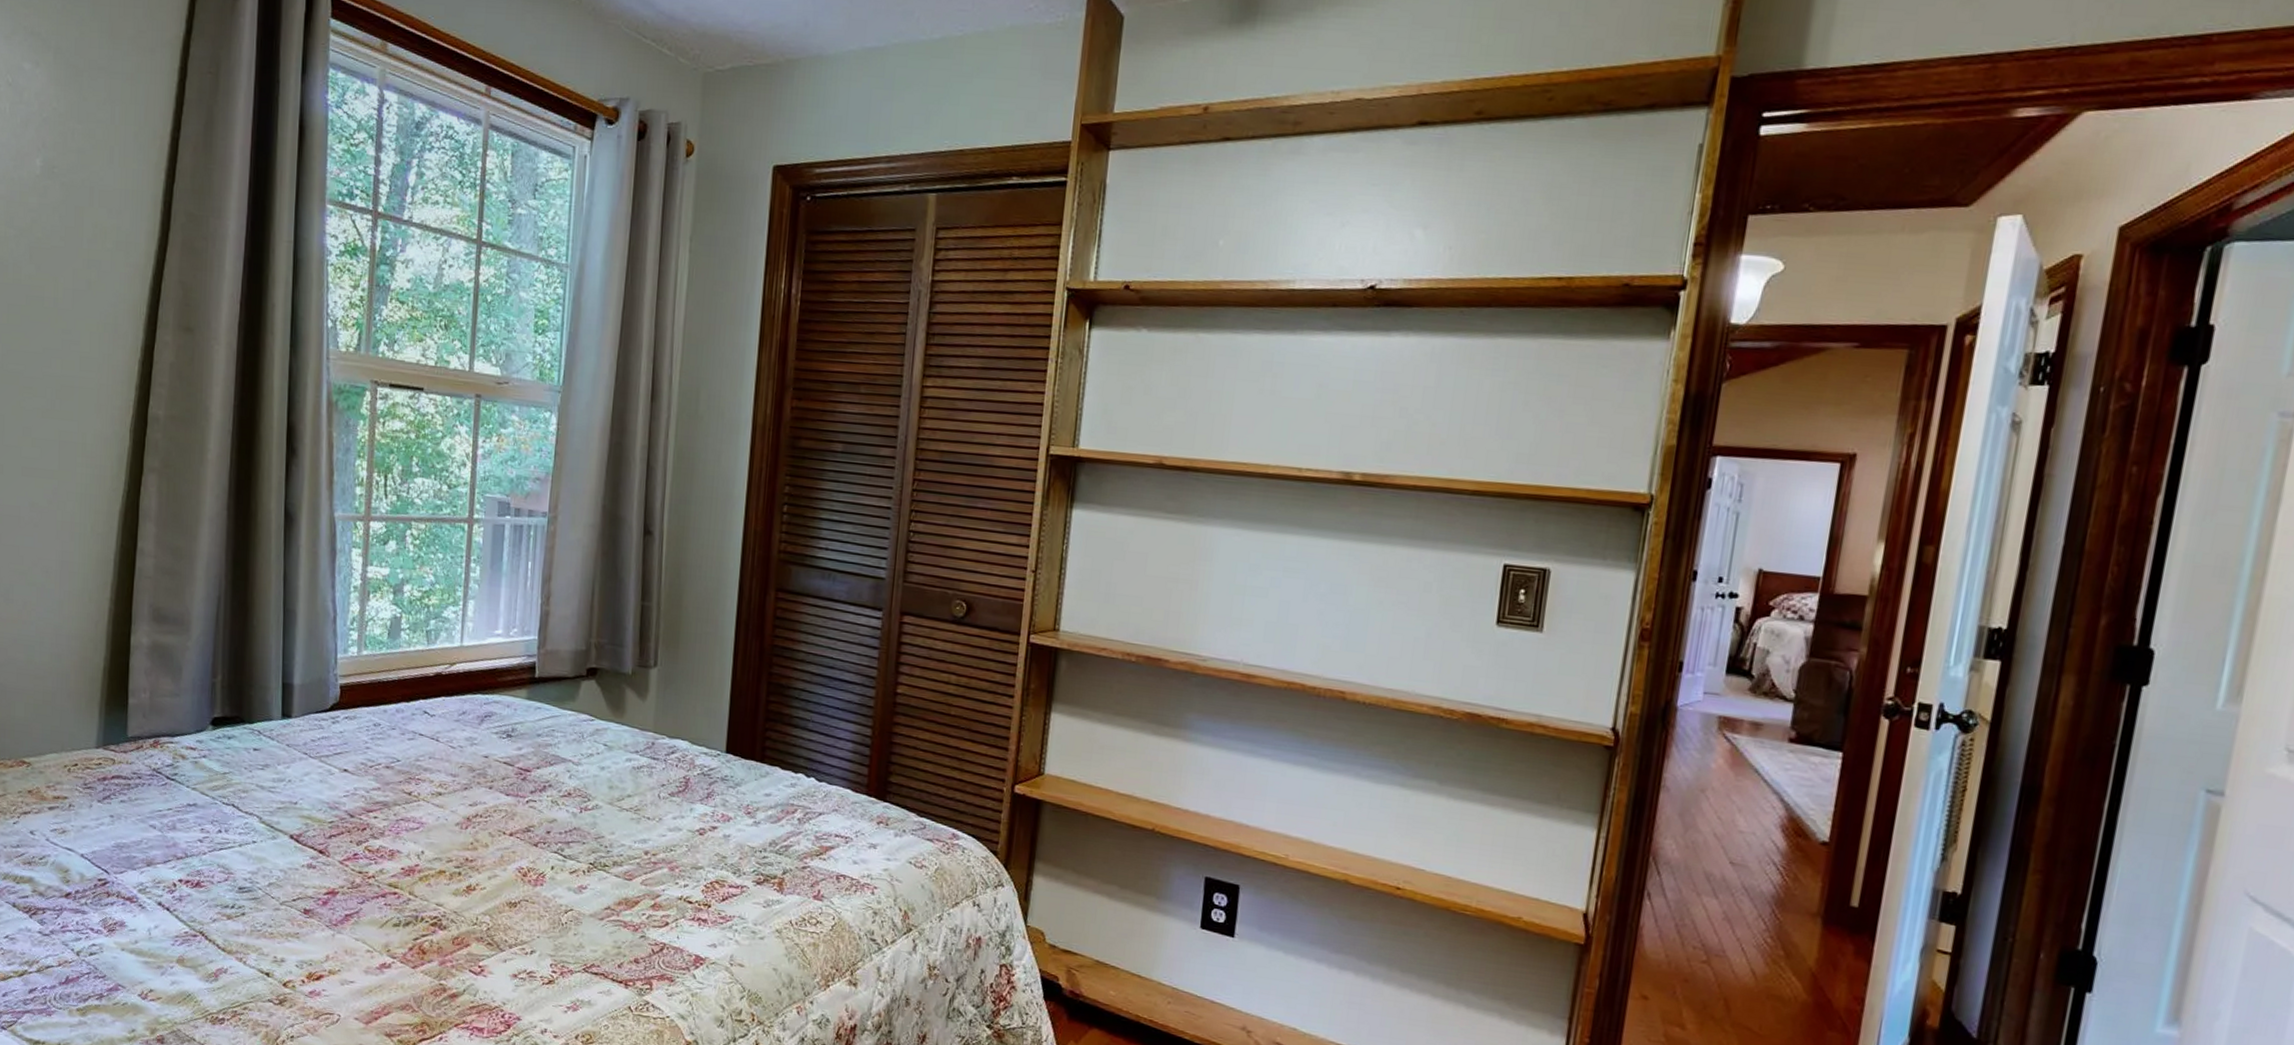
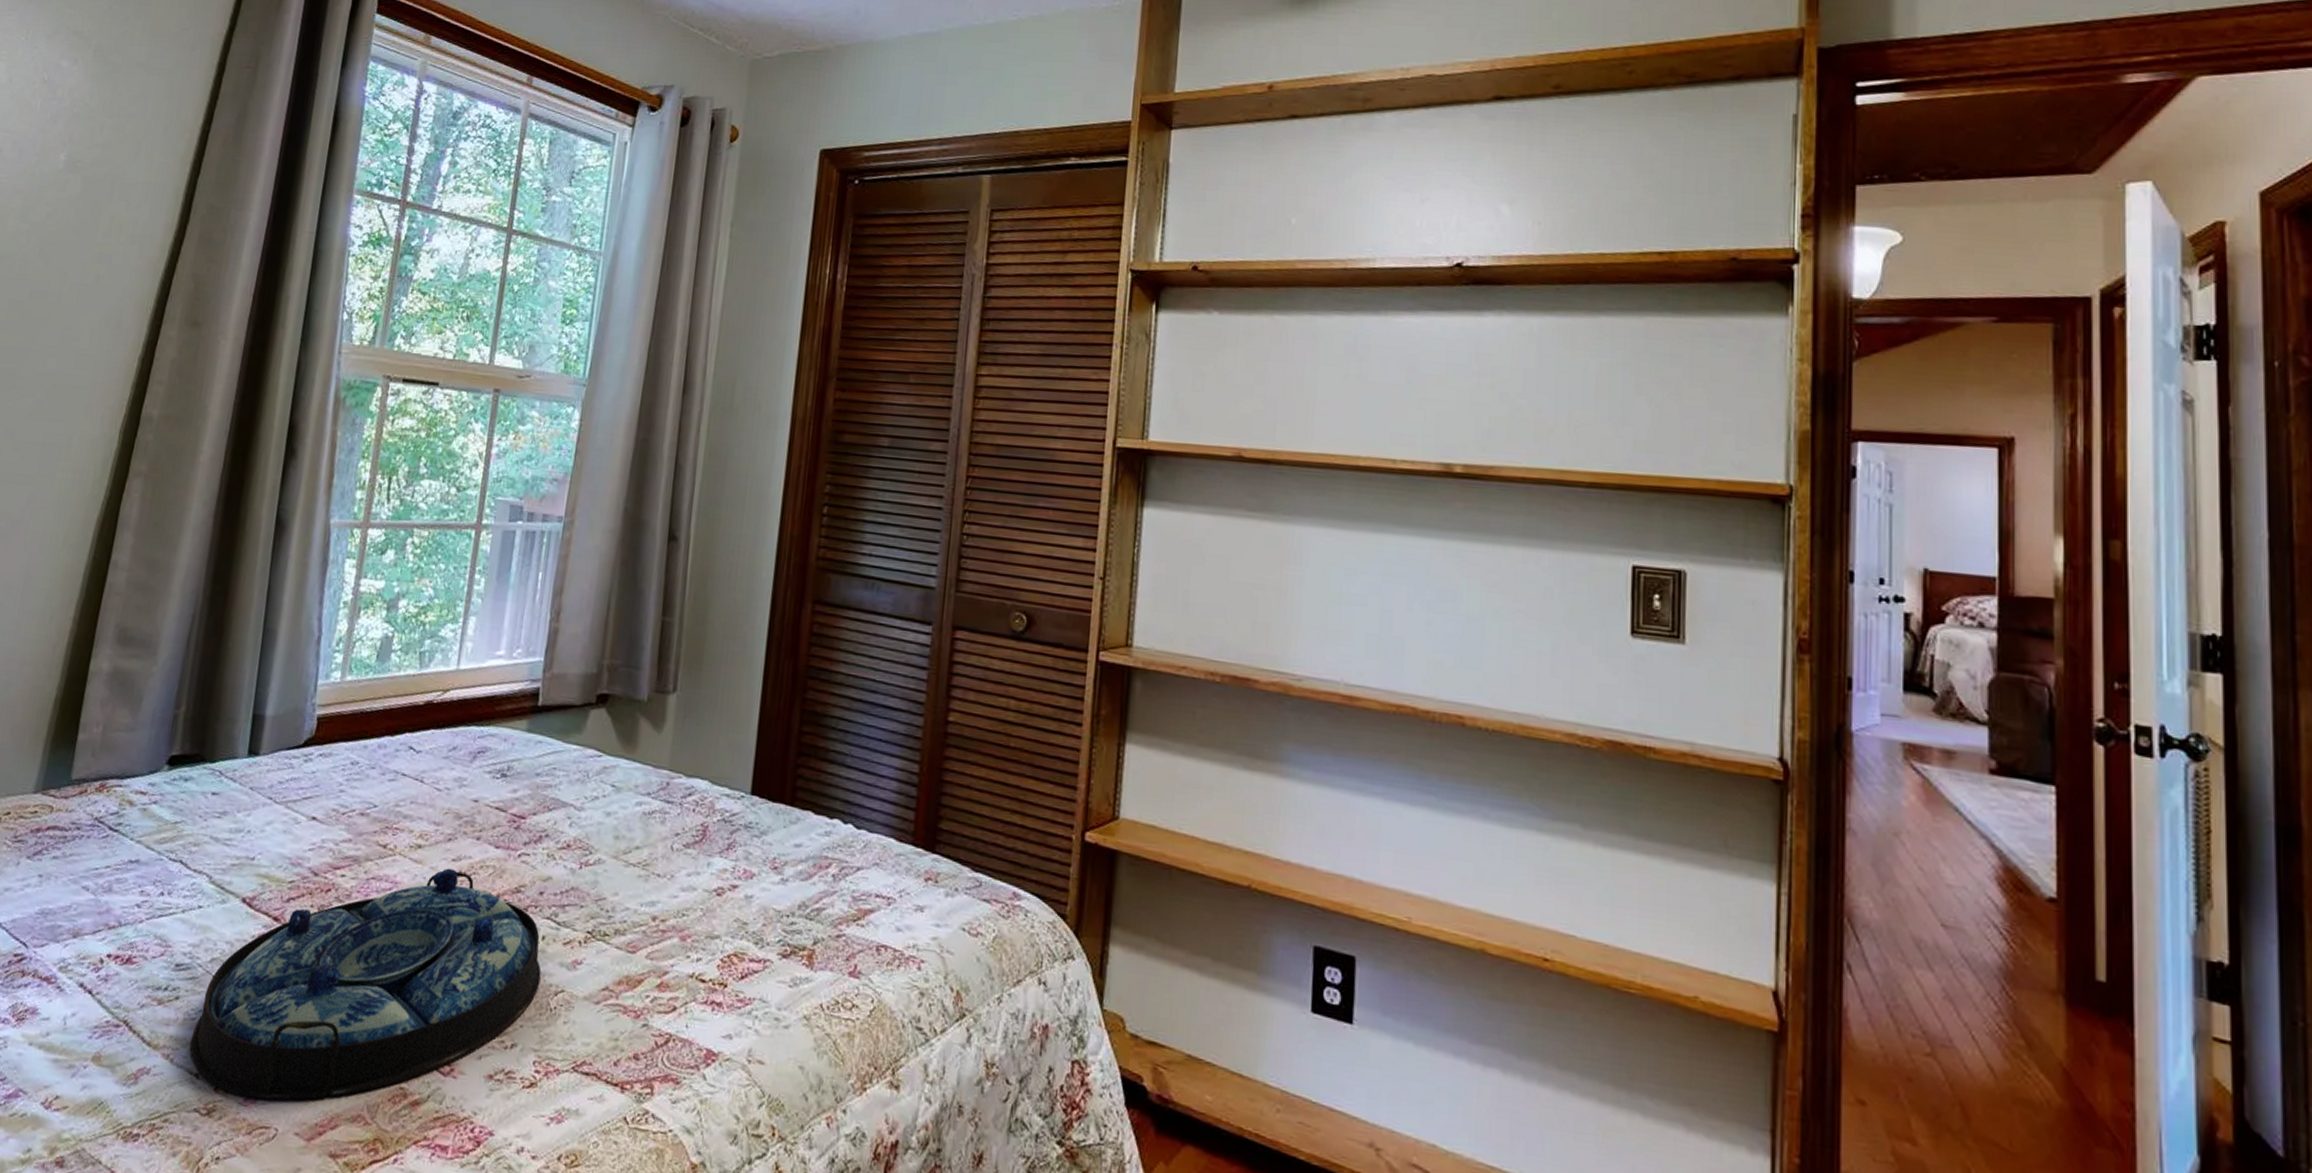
serving tray: none [259,811,552,994] -> present [189,868,542,1101]

